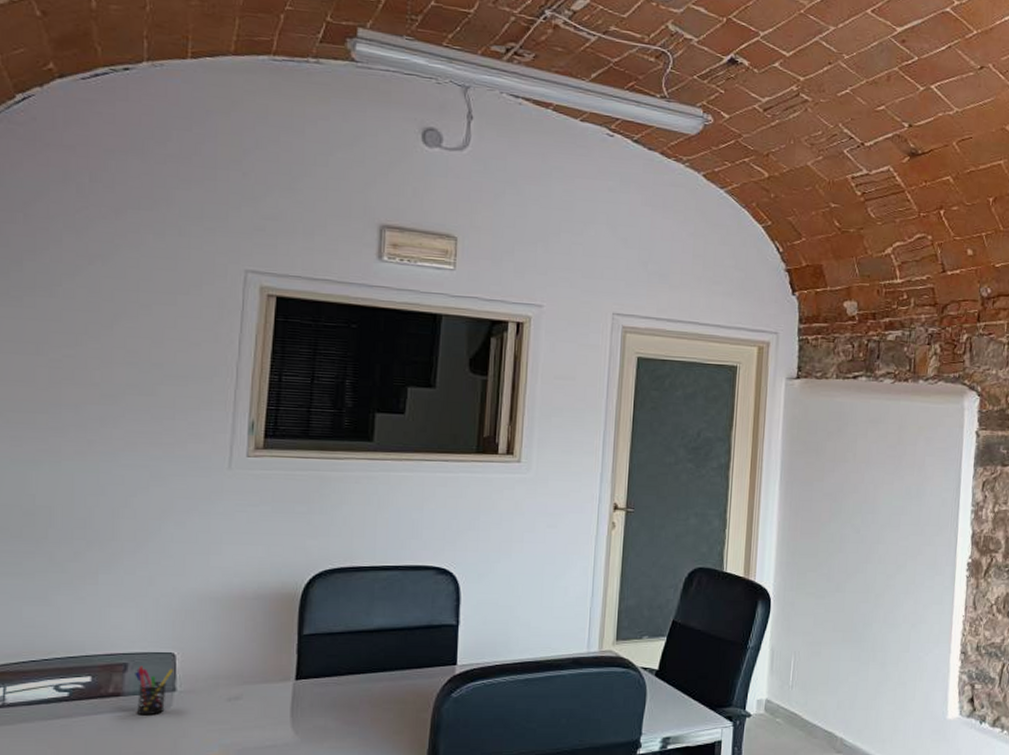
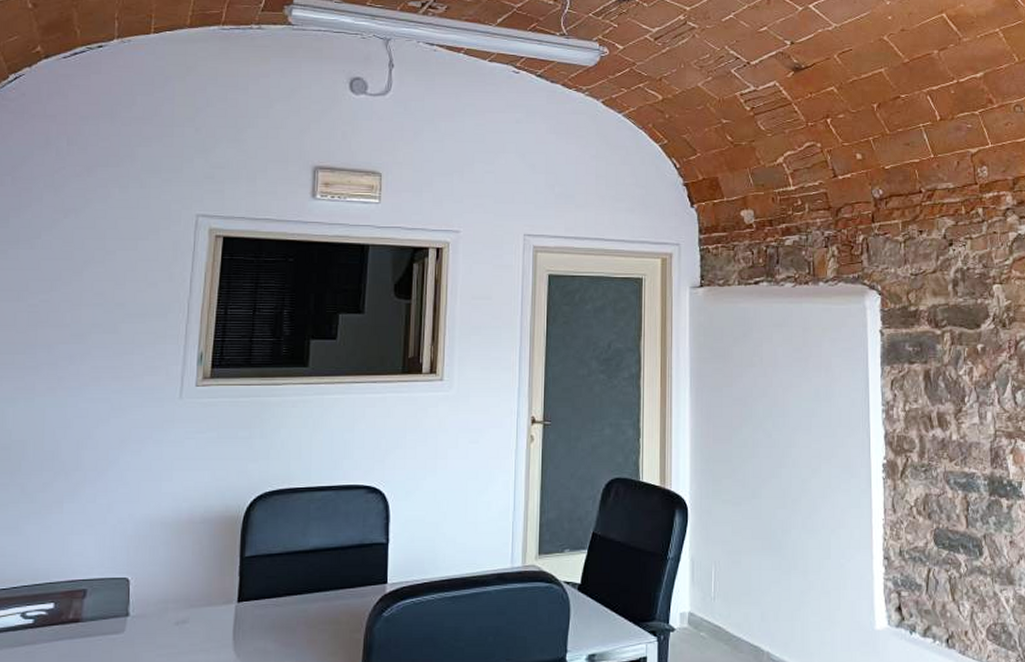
pen holder: present [135,666,173,716] -> none [93,591,127,641]

